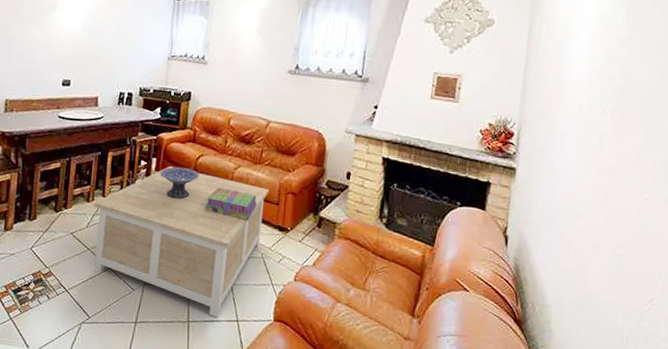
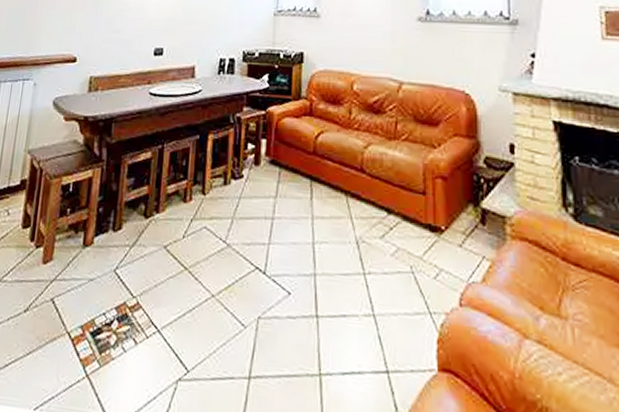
coffee table: present [94,166,270,317] -> none [192,149,411,367]
decorative bowl: present [160,167,200,200] -> none [272,149,322,193]
stack of books: present [204,187,257,221] -> none [330,174,397,219]

